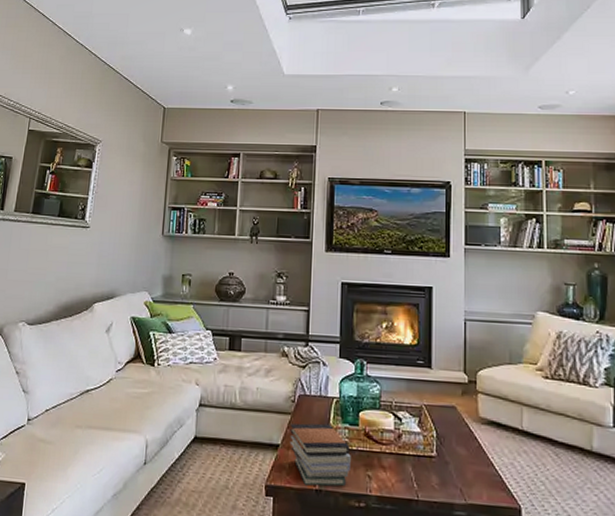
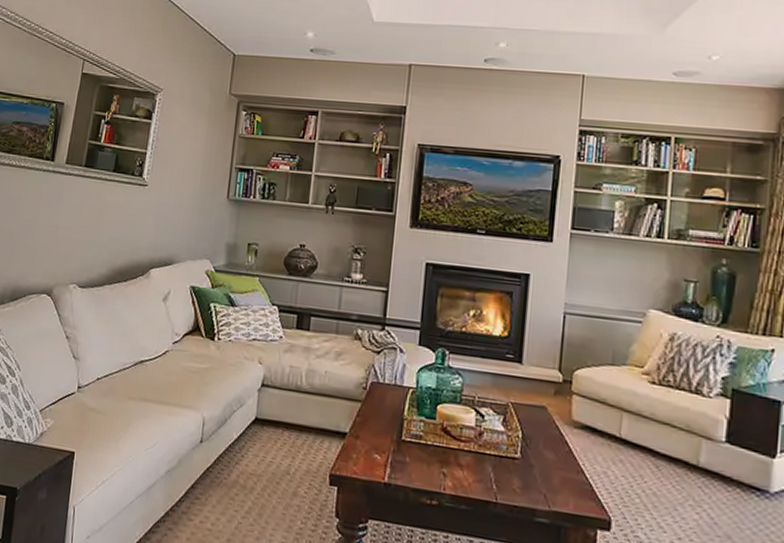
book stack: present [289,423,351,487] -> none [358,412,425,482]

